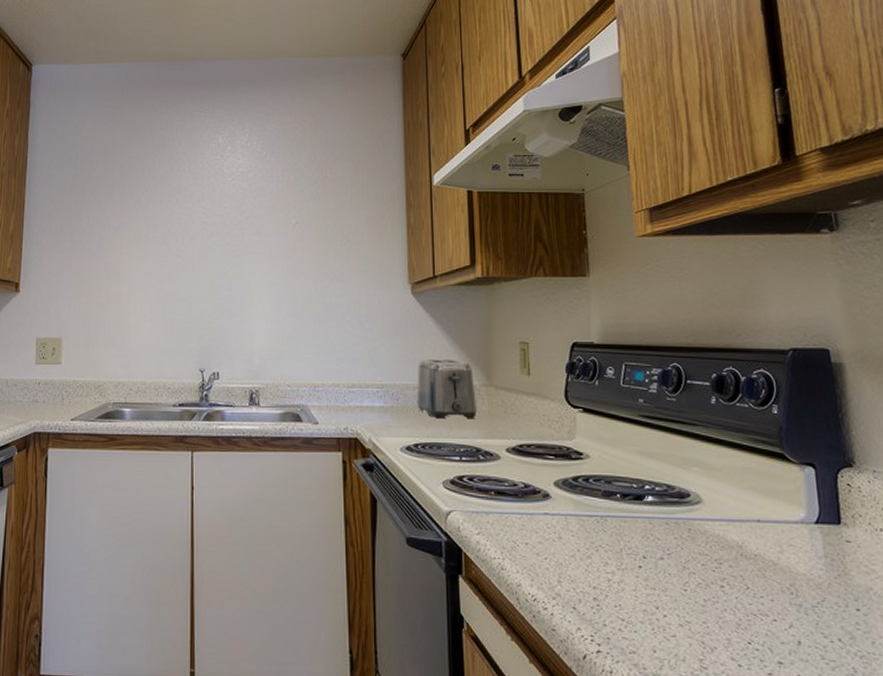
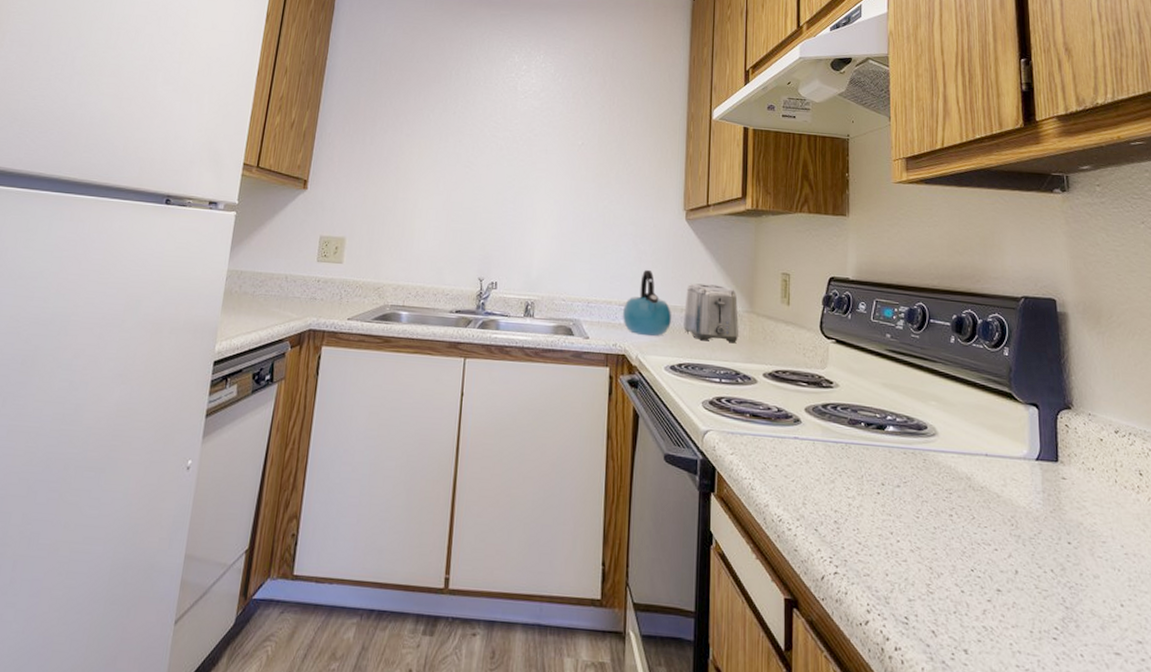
kettle: none [351,348,405,417] -> present [622,269,672,336]

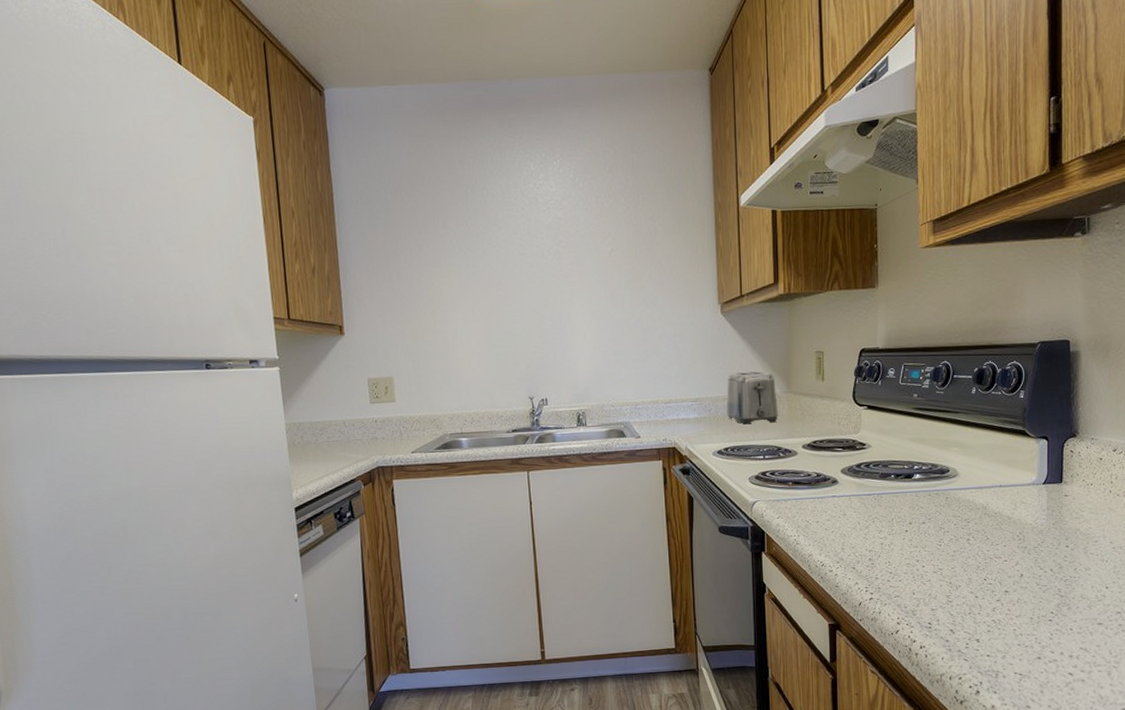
kettle: present [622,269,672,336] -> none [668,366,716,427]

